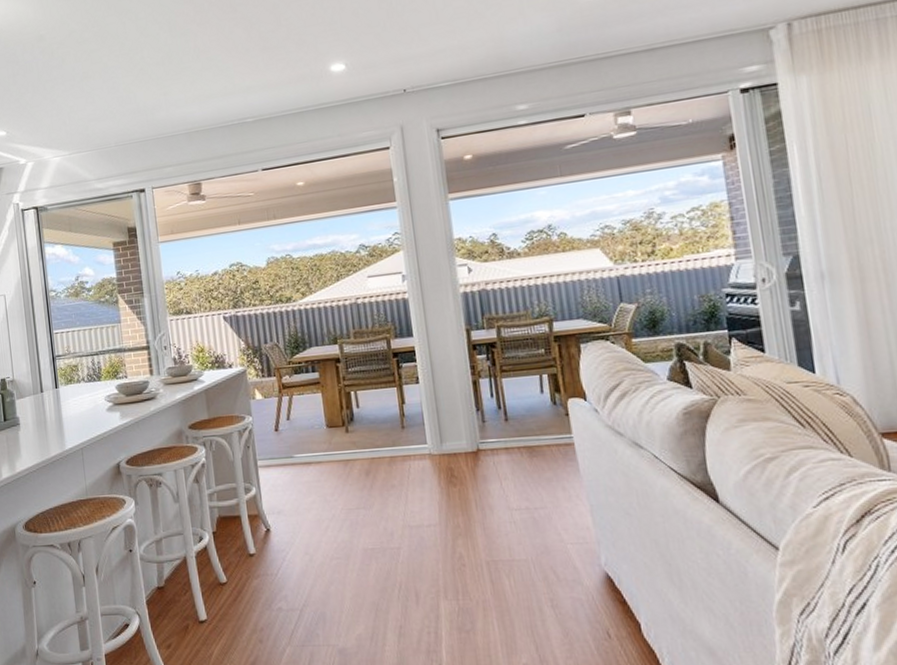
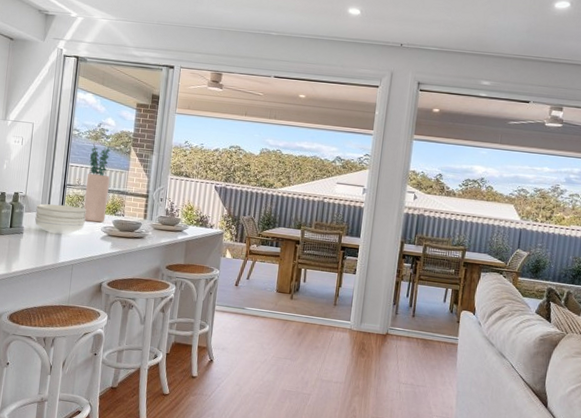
bowl: none [27,378,86,417] -> present [34,203,87,235]
vase: none [74,295,107,394] -> present [83,142,112,223]

